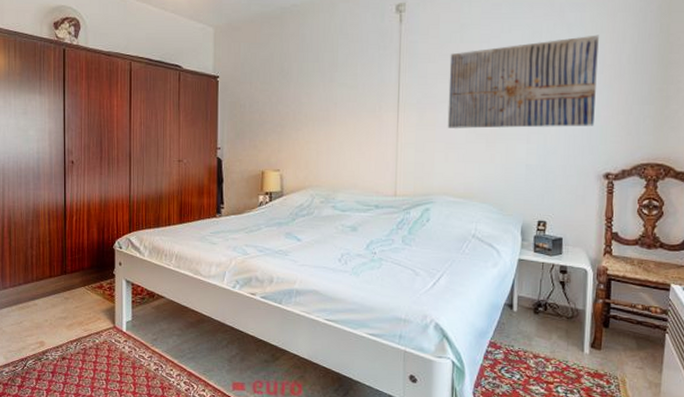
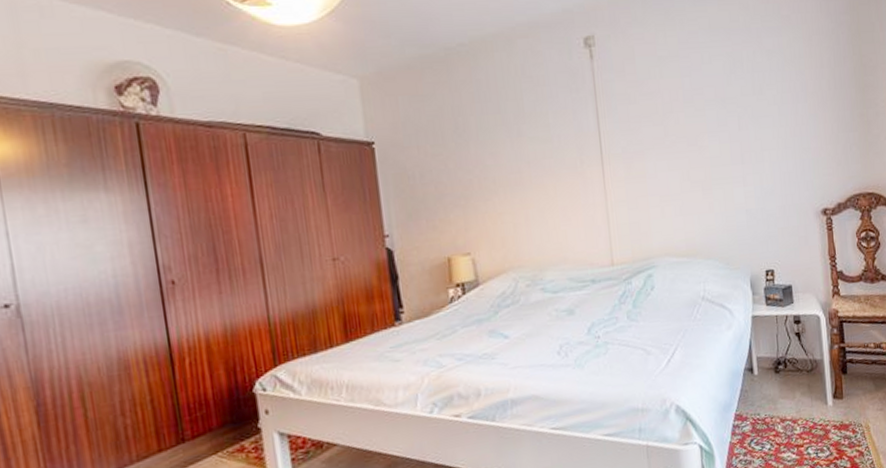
wall art: present [447,35,599,129] -> none [651,60,806,178]

